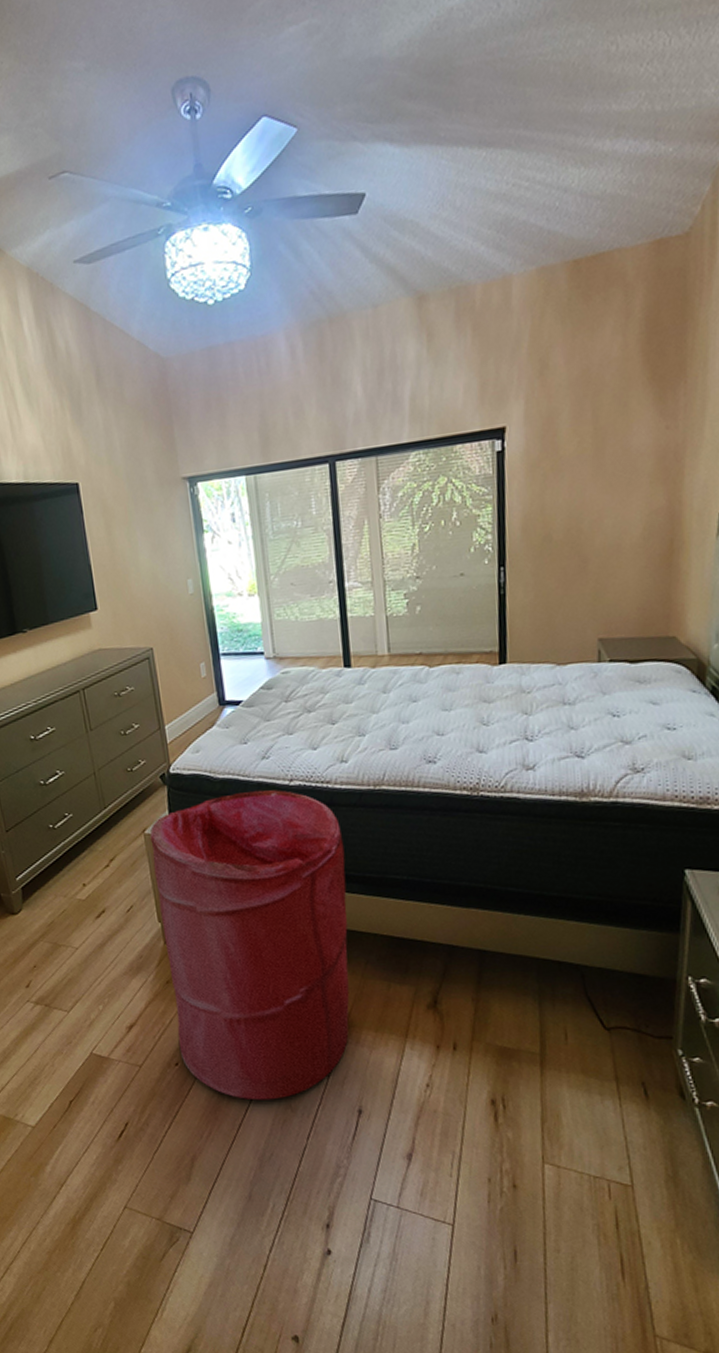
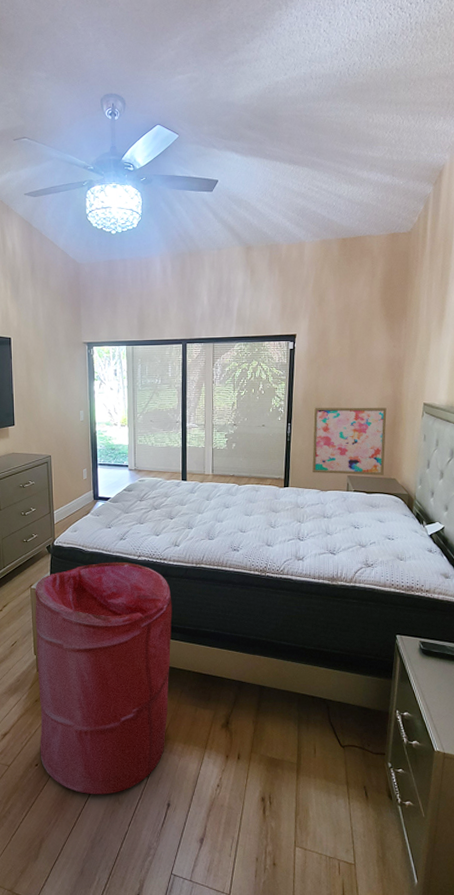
wall art: none [539,527,659,640] -> present [312,407,387,476]

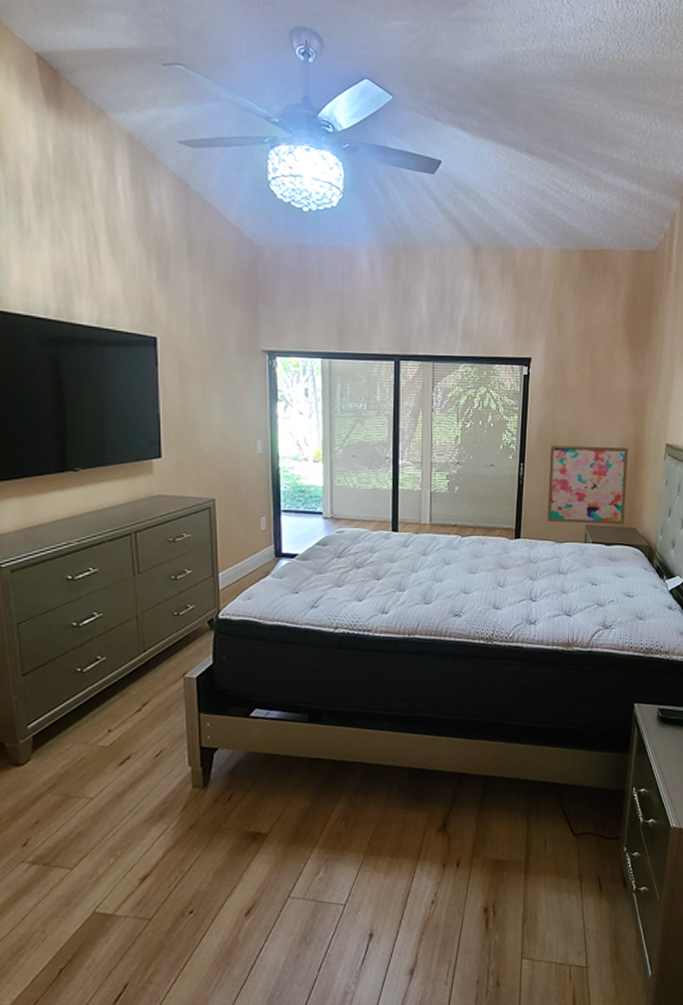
laundry hamper: present [35,562,172,795] -> none [190,636,378,940]

